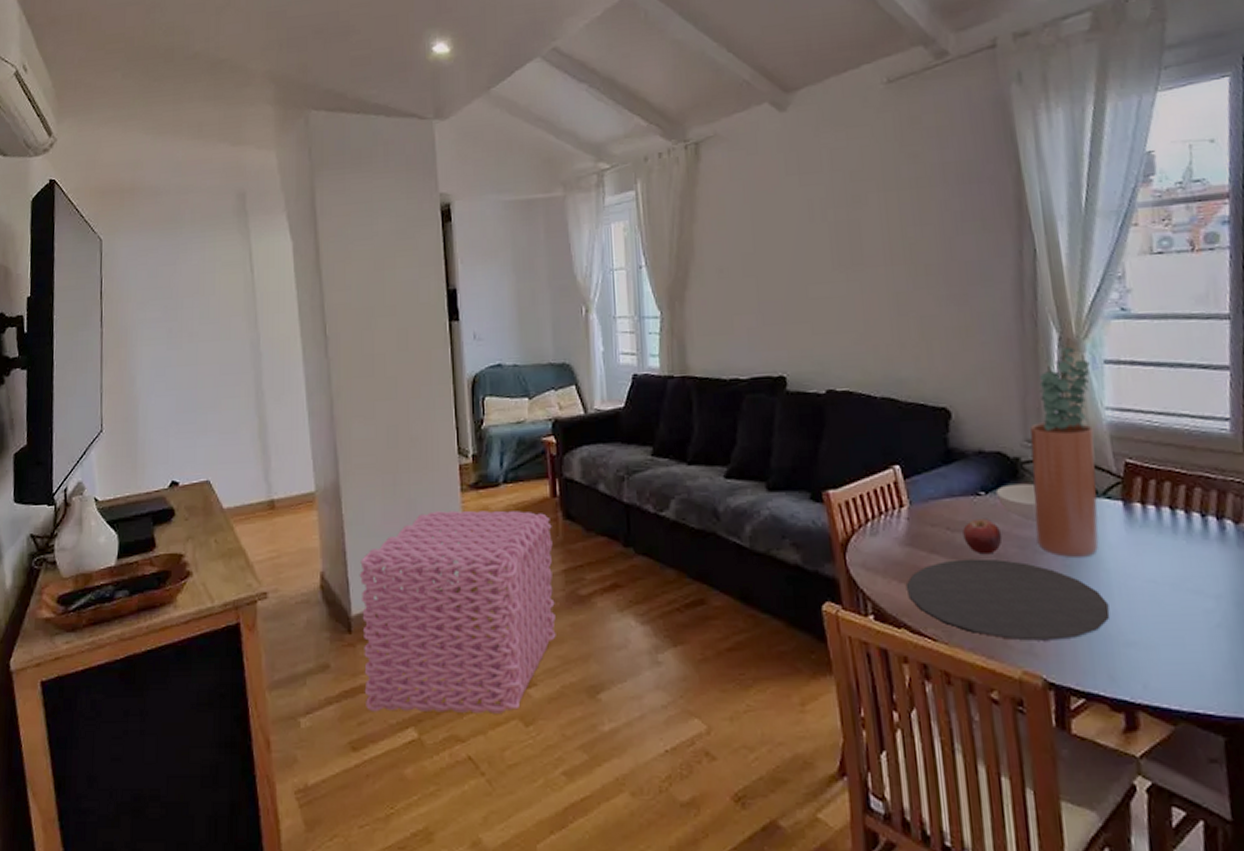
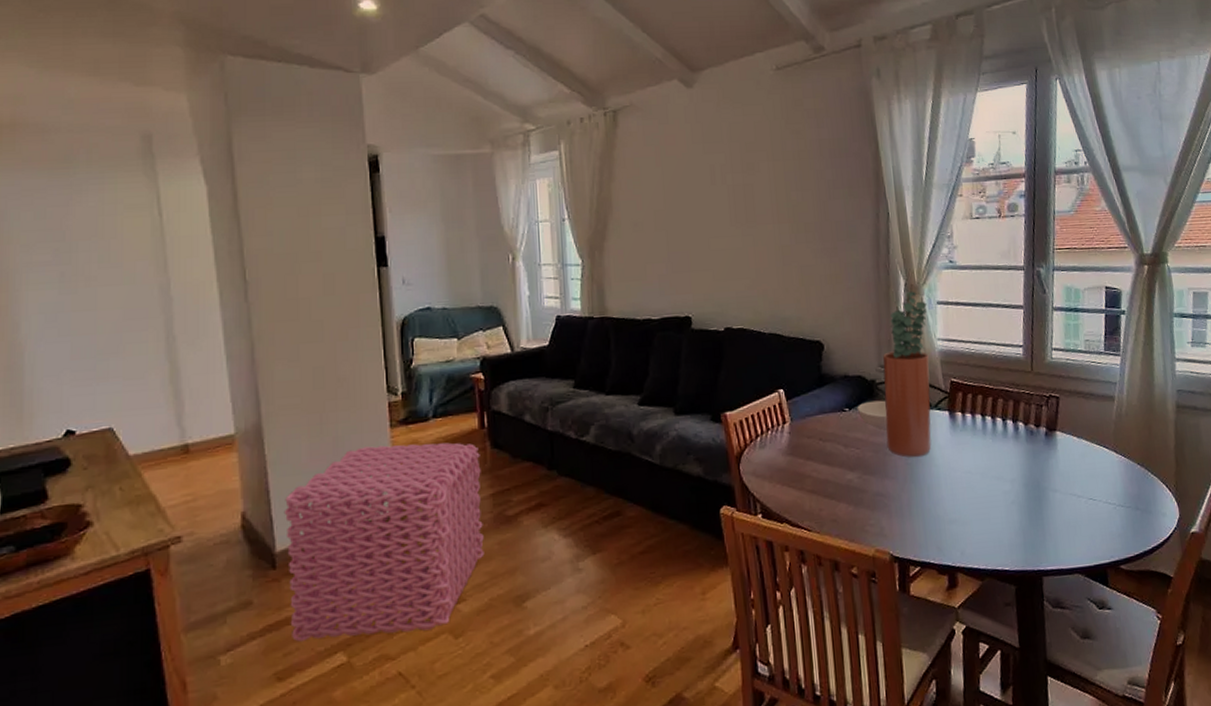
placemat: present [907,558,1110,641] -> none [788,462,939,526]
fruit: present [963,518,1003,555] -> none [832,429,862,459]

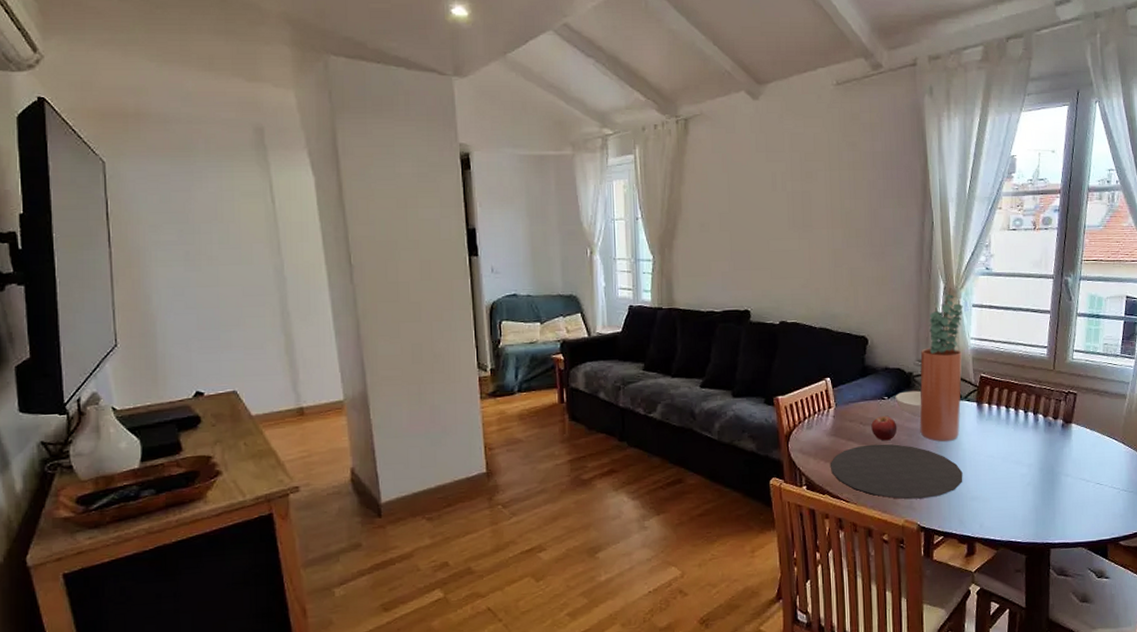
pouf: present [283,442,485,642] -> none [387,414,563,579]
placemat: none [788,462,939,526] -> present [831,444,963,500]
fruit: none [832,429,862,459] -> present [871,415,898,441]

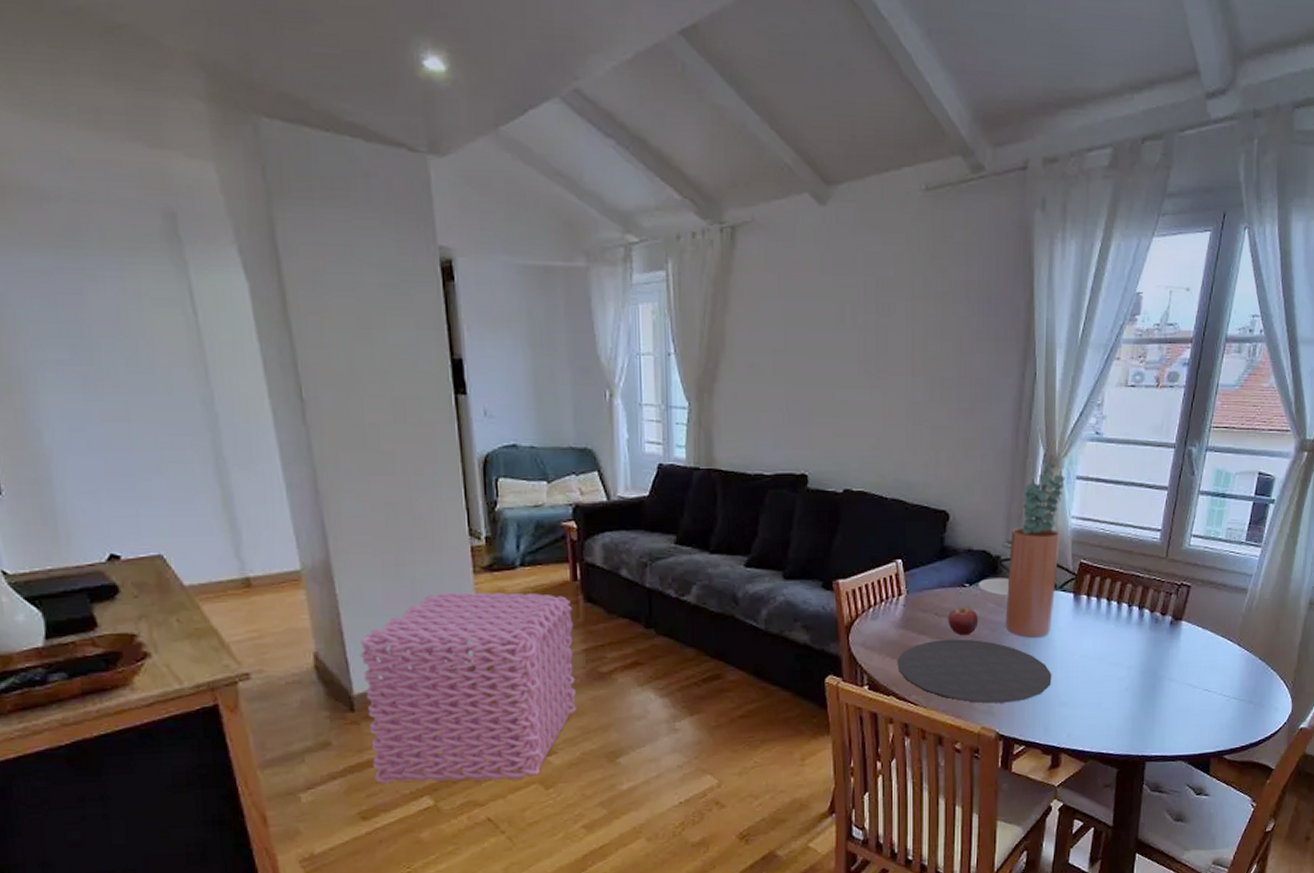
pouf: none [387,414,563,579] -> present [360,592,577,784]

